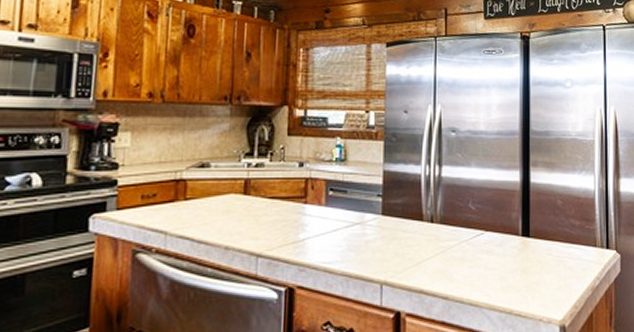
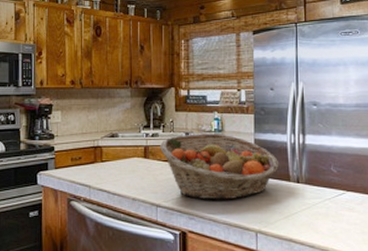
fruit basket: none [264,164,412,246] -> present [159,134,280,200]

